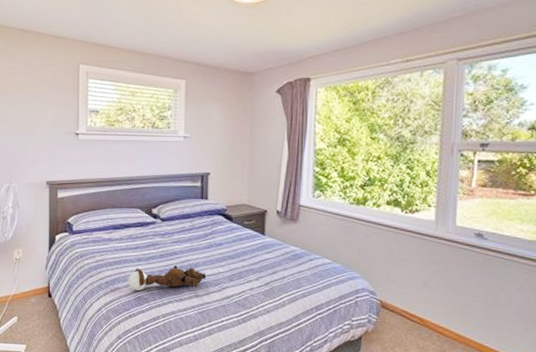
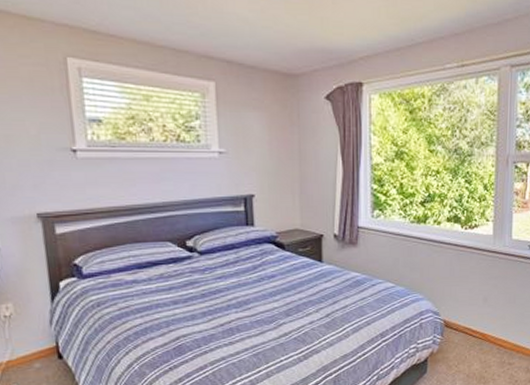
teddy bear: present [128,264,207,291] -> none [163,304,259,339]

